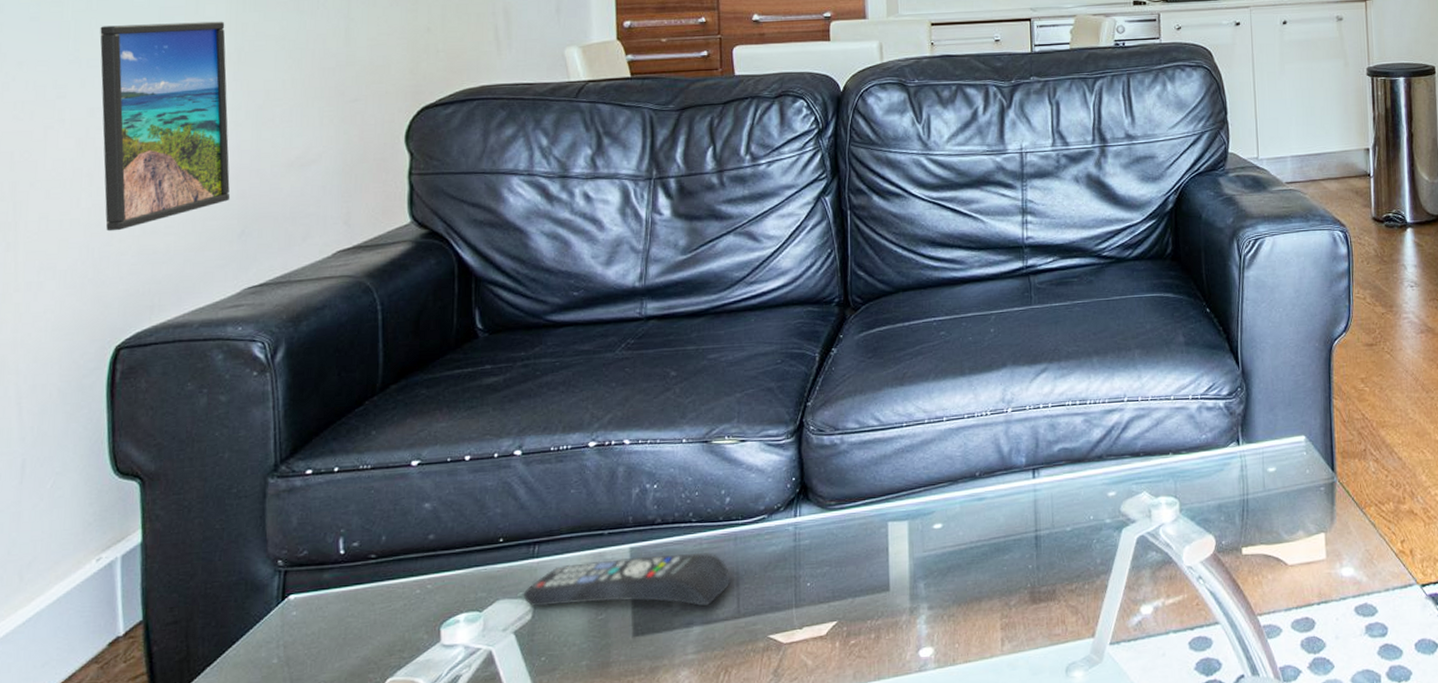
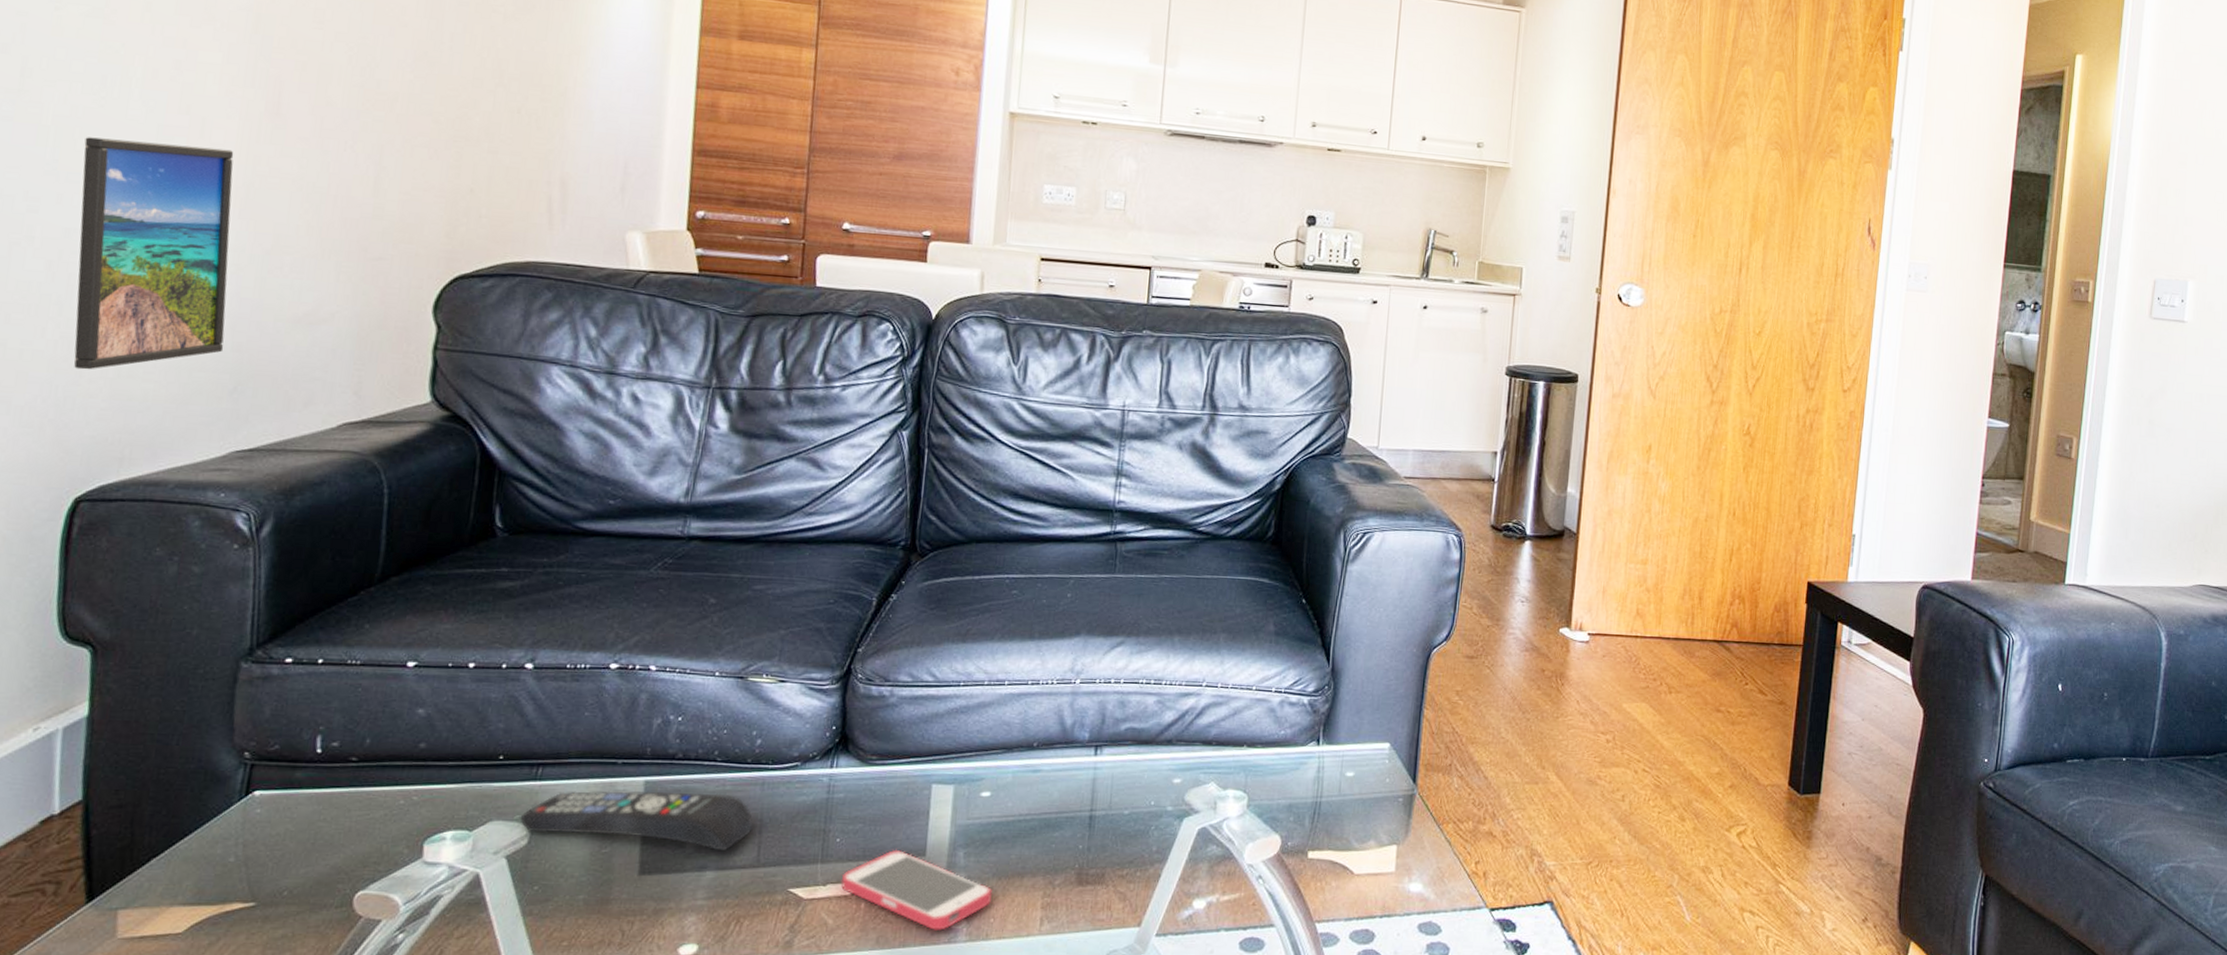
smartphone: none [815,587,955,661] -> present [841,849,993,930]

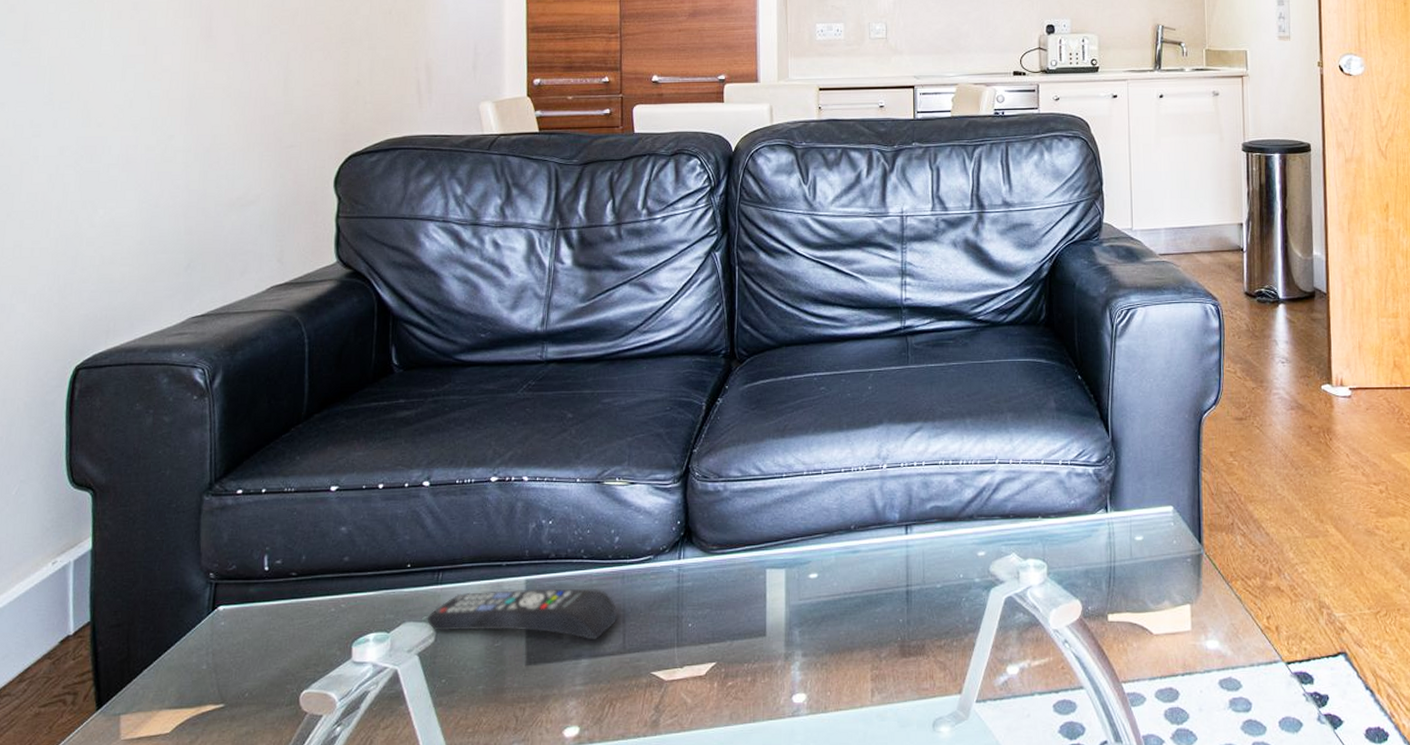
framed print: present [74,137,234,370] -> none [70,70,179,261]
smartphone: present [841,849,993,930] -> none [695,631,828,705]

